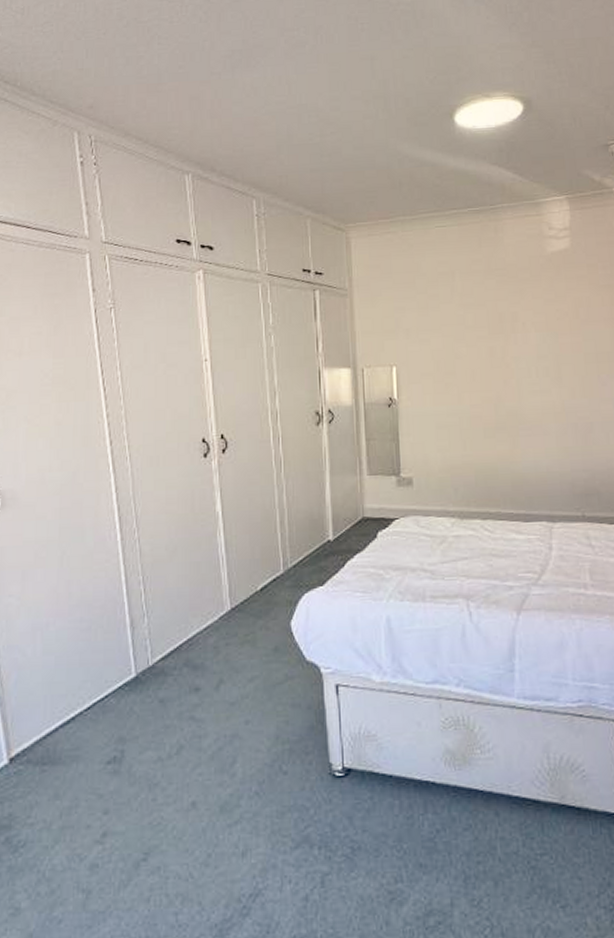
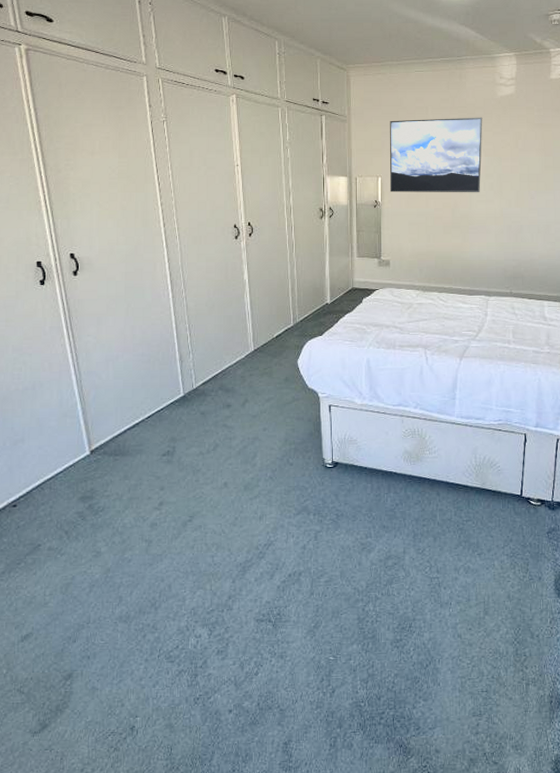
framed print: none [405,280,532,386] -> present [389,117,483,193]

